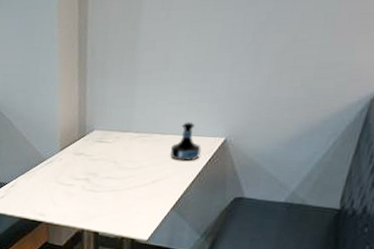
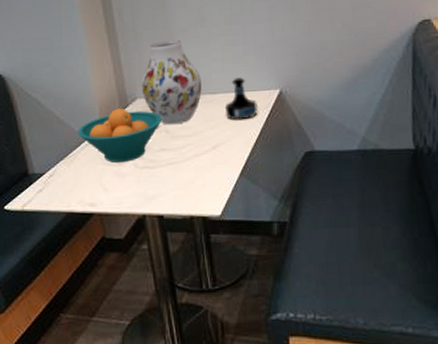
fruit bowl: none [39,136,113,184] -> present [77,108,162,164]
vase: none [100,80,155,158] -> present [142,40,202,125]

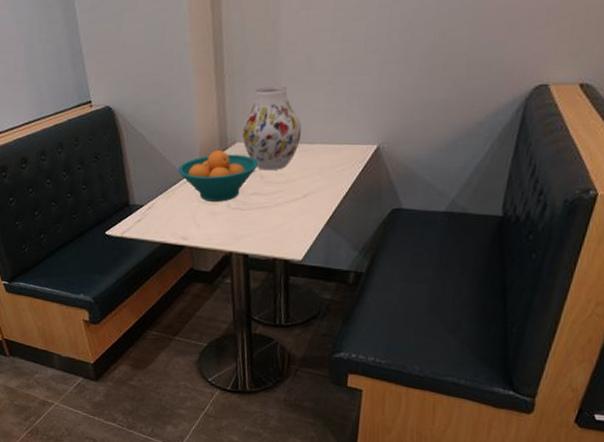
tequila bottle: present [224,77,258,120] -> none [320,129,353,172]

